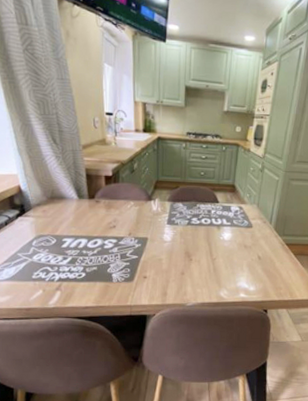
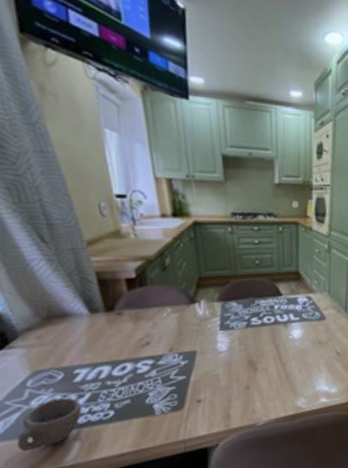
cup: none [22,257,65,292] -> present [17,397,82,452]

